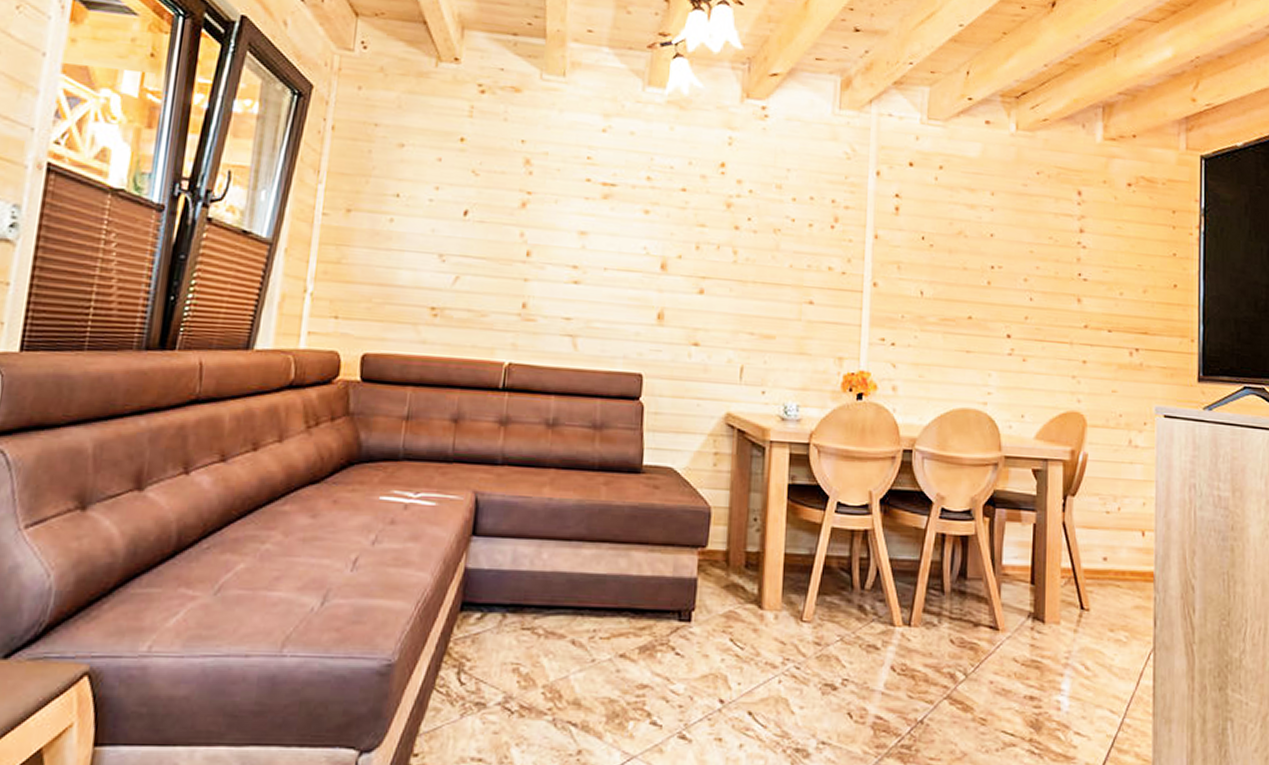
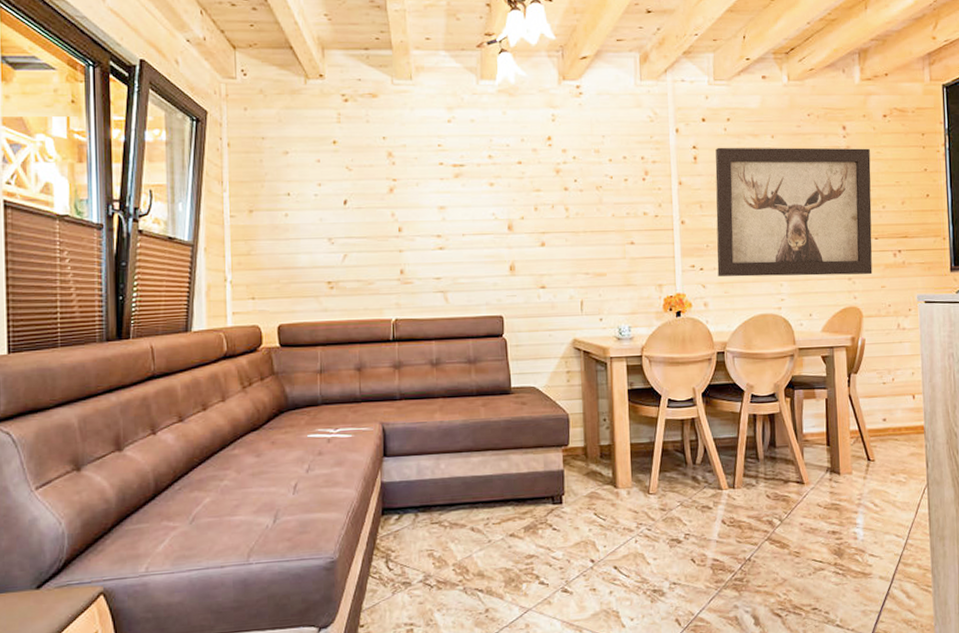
wall art: none [912,199,1109,375] -> present [715,147,873,277]

